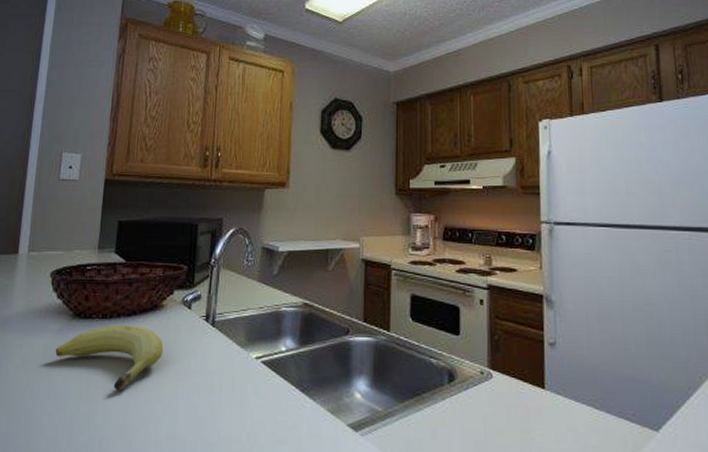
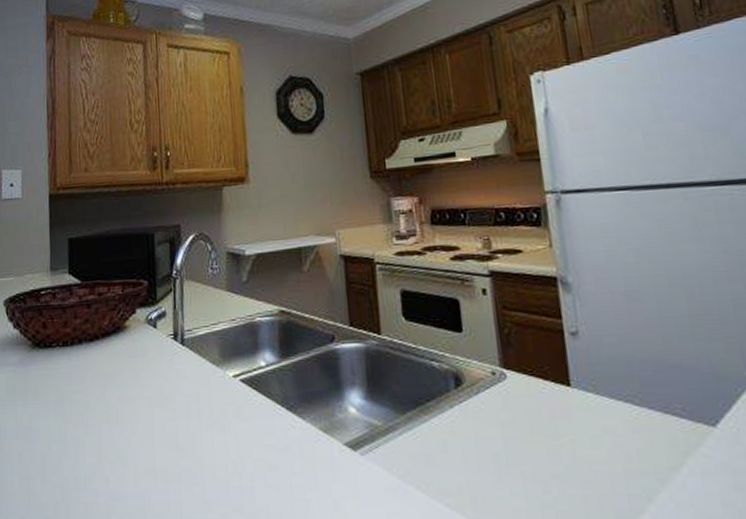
fruit: present [55,325,164,391] -> none [18,351,132,424]

